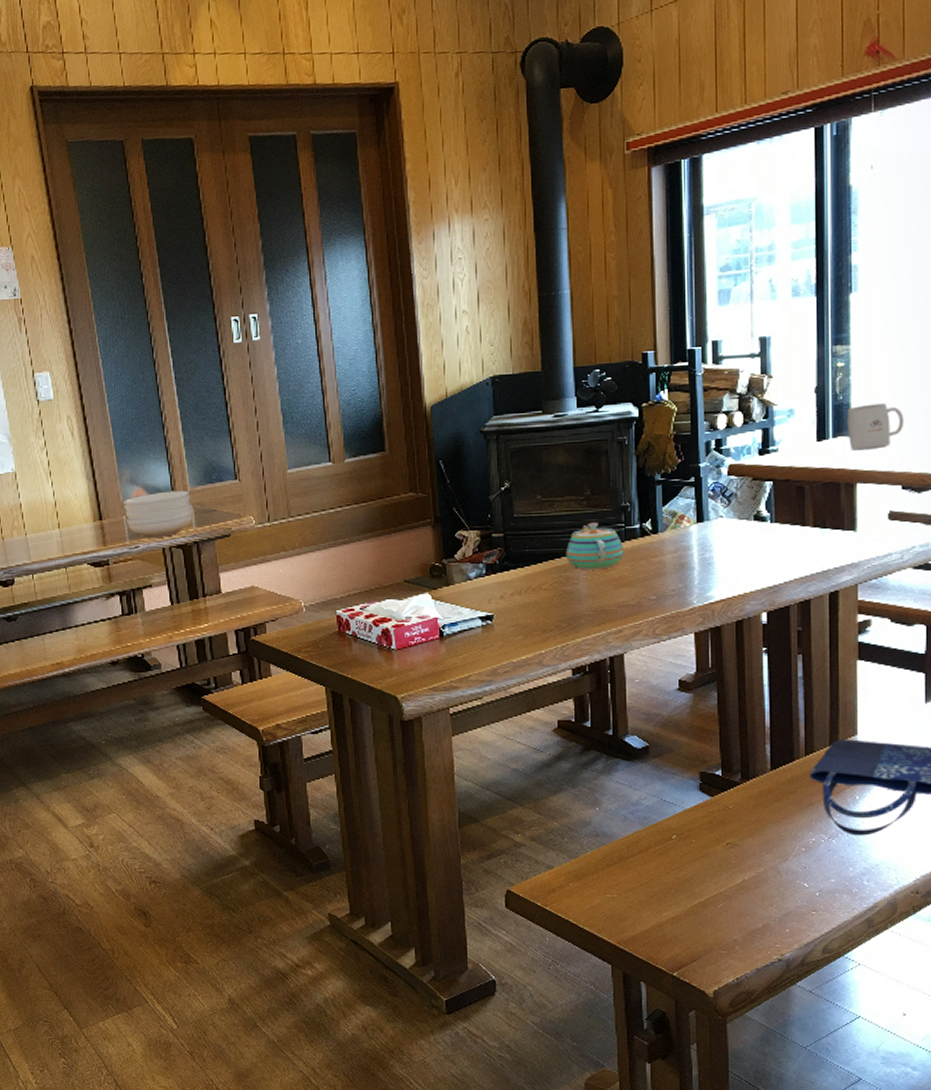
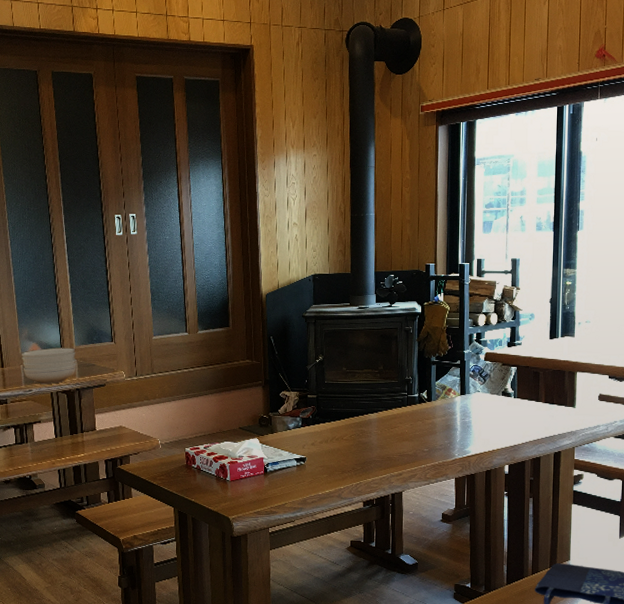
teapot: present [565,522,625,570] -> none [362,390,407,427]
mug: present [847,404,904,450] -> none [572,314,613,348]

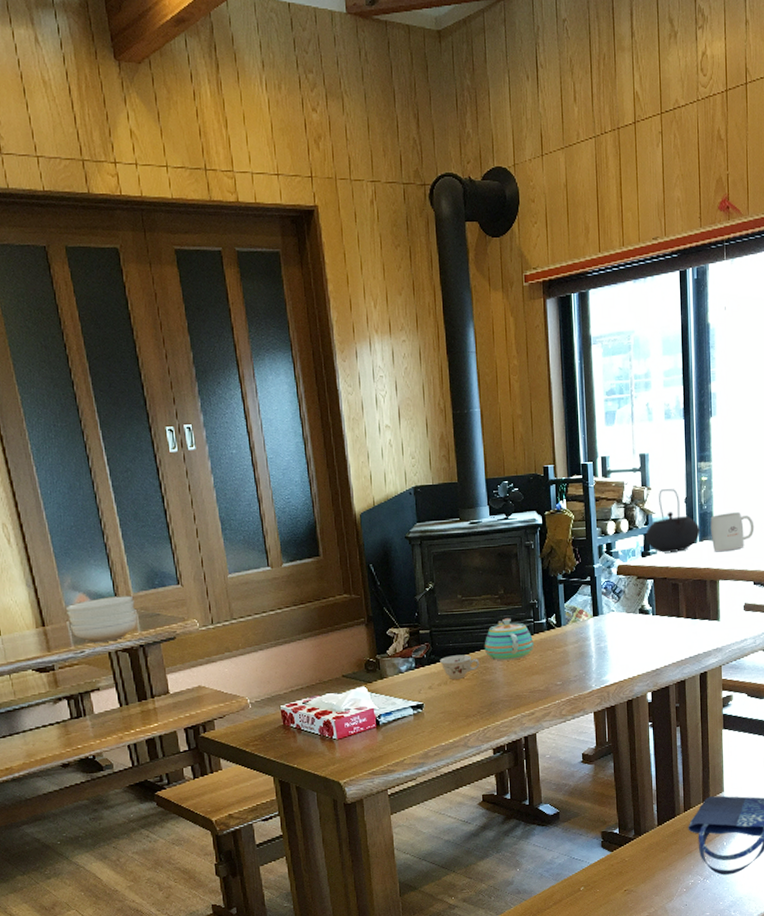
teacup: none [323,418,358,439] -> present [440,654,480,679]
teapot: none [362,390,407,427] -> present [484,618,534,661]
teapot: none [511,290,563,346] -> present [645,489,701,554]
mug: none [572,314,613,348] -> present [710,512,755,552]

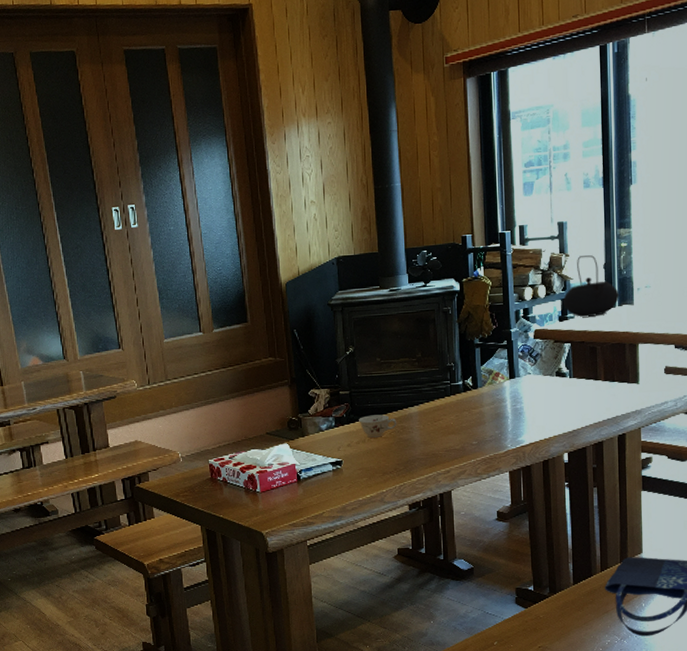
bowl: present [65,595,138,643] -> none [21,358,83,401]
teapot: present [484,618,534,661] -> none [401,380,451,421]
mug: present [710,512,755,552] -> none [630,277,676,316]

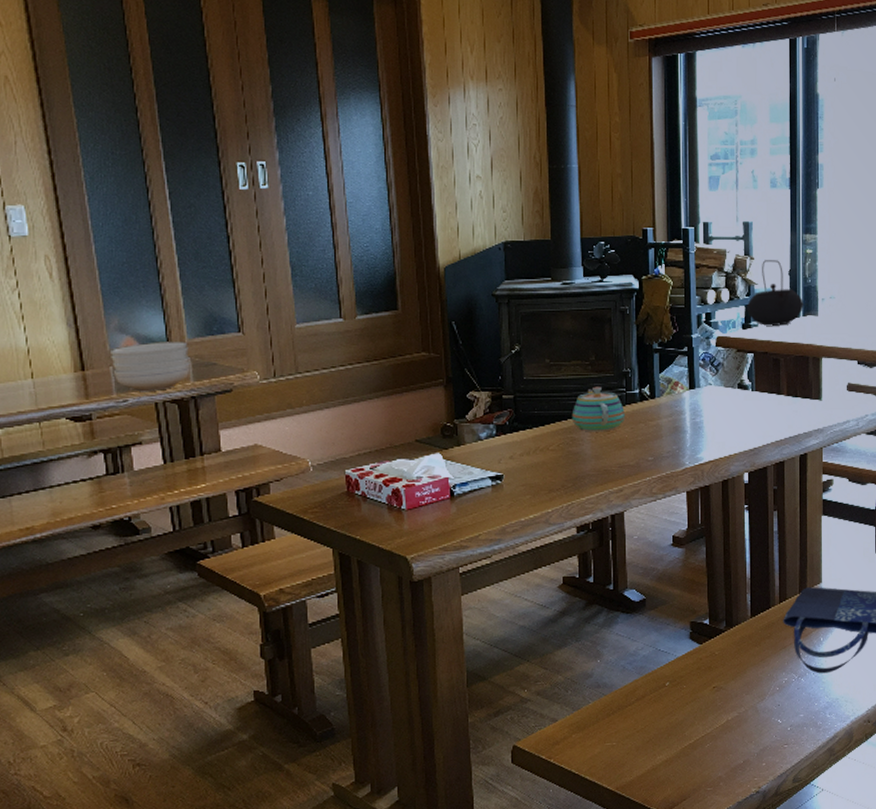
bowl: none [21,358,83,401] -> present [109,342,191,392]
teacup: present [359,414,397,438] -> none [523,423,566,449]
teapot: none [401,380,451,421] -> present [571,386,626,432]

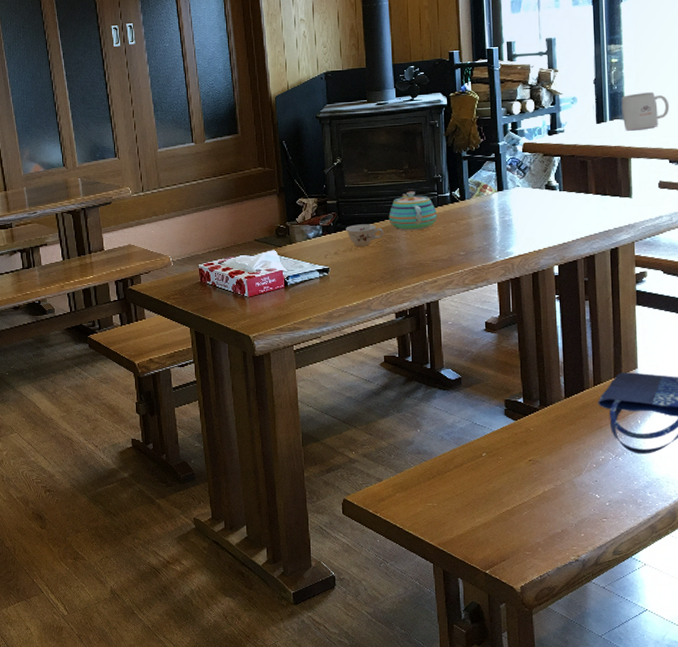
bowl: present [109,342,191,392] -> none [23,166,81,206]
teacup: none [523,423,566,449] -> present [346,224,384,246]
teapot: present [746,260,805,327] -> none [551,71,611,132]
mug: none [814,288,860,328] -> present [621,92,670,131]

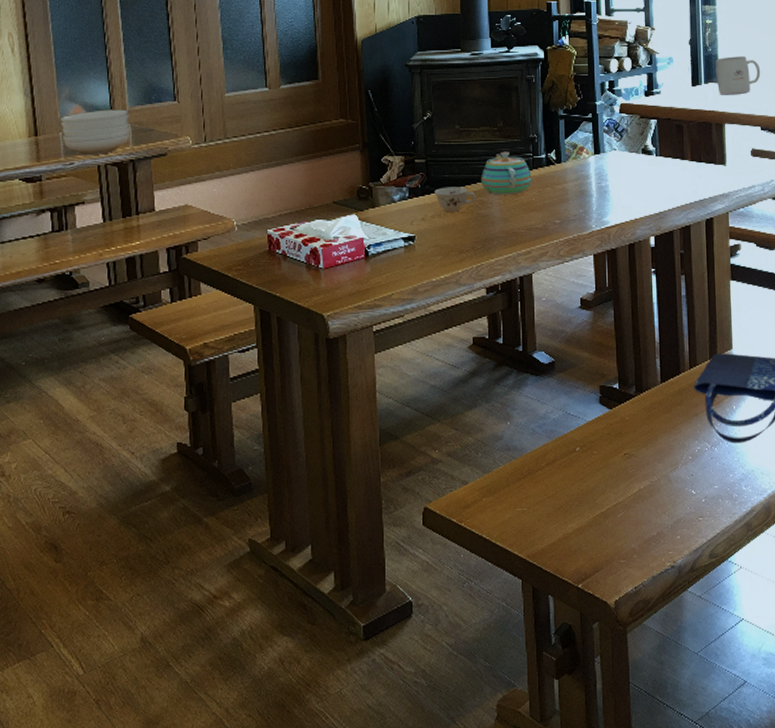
bowl: none [23,166,81,206] -> present [60,109,130,156]

